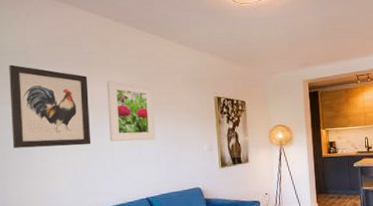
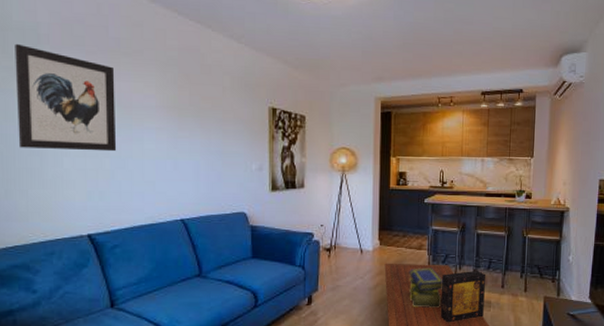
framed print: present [107,81,156,141] -> none [138,76,196,152]

